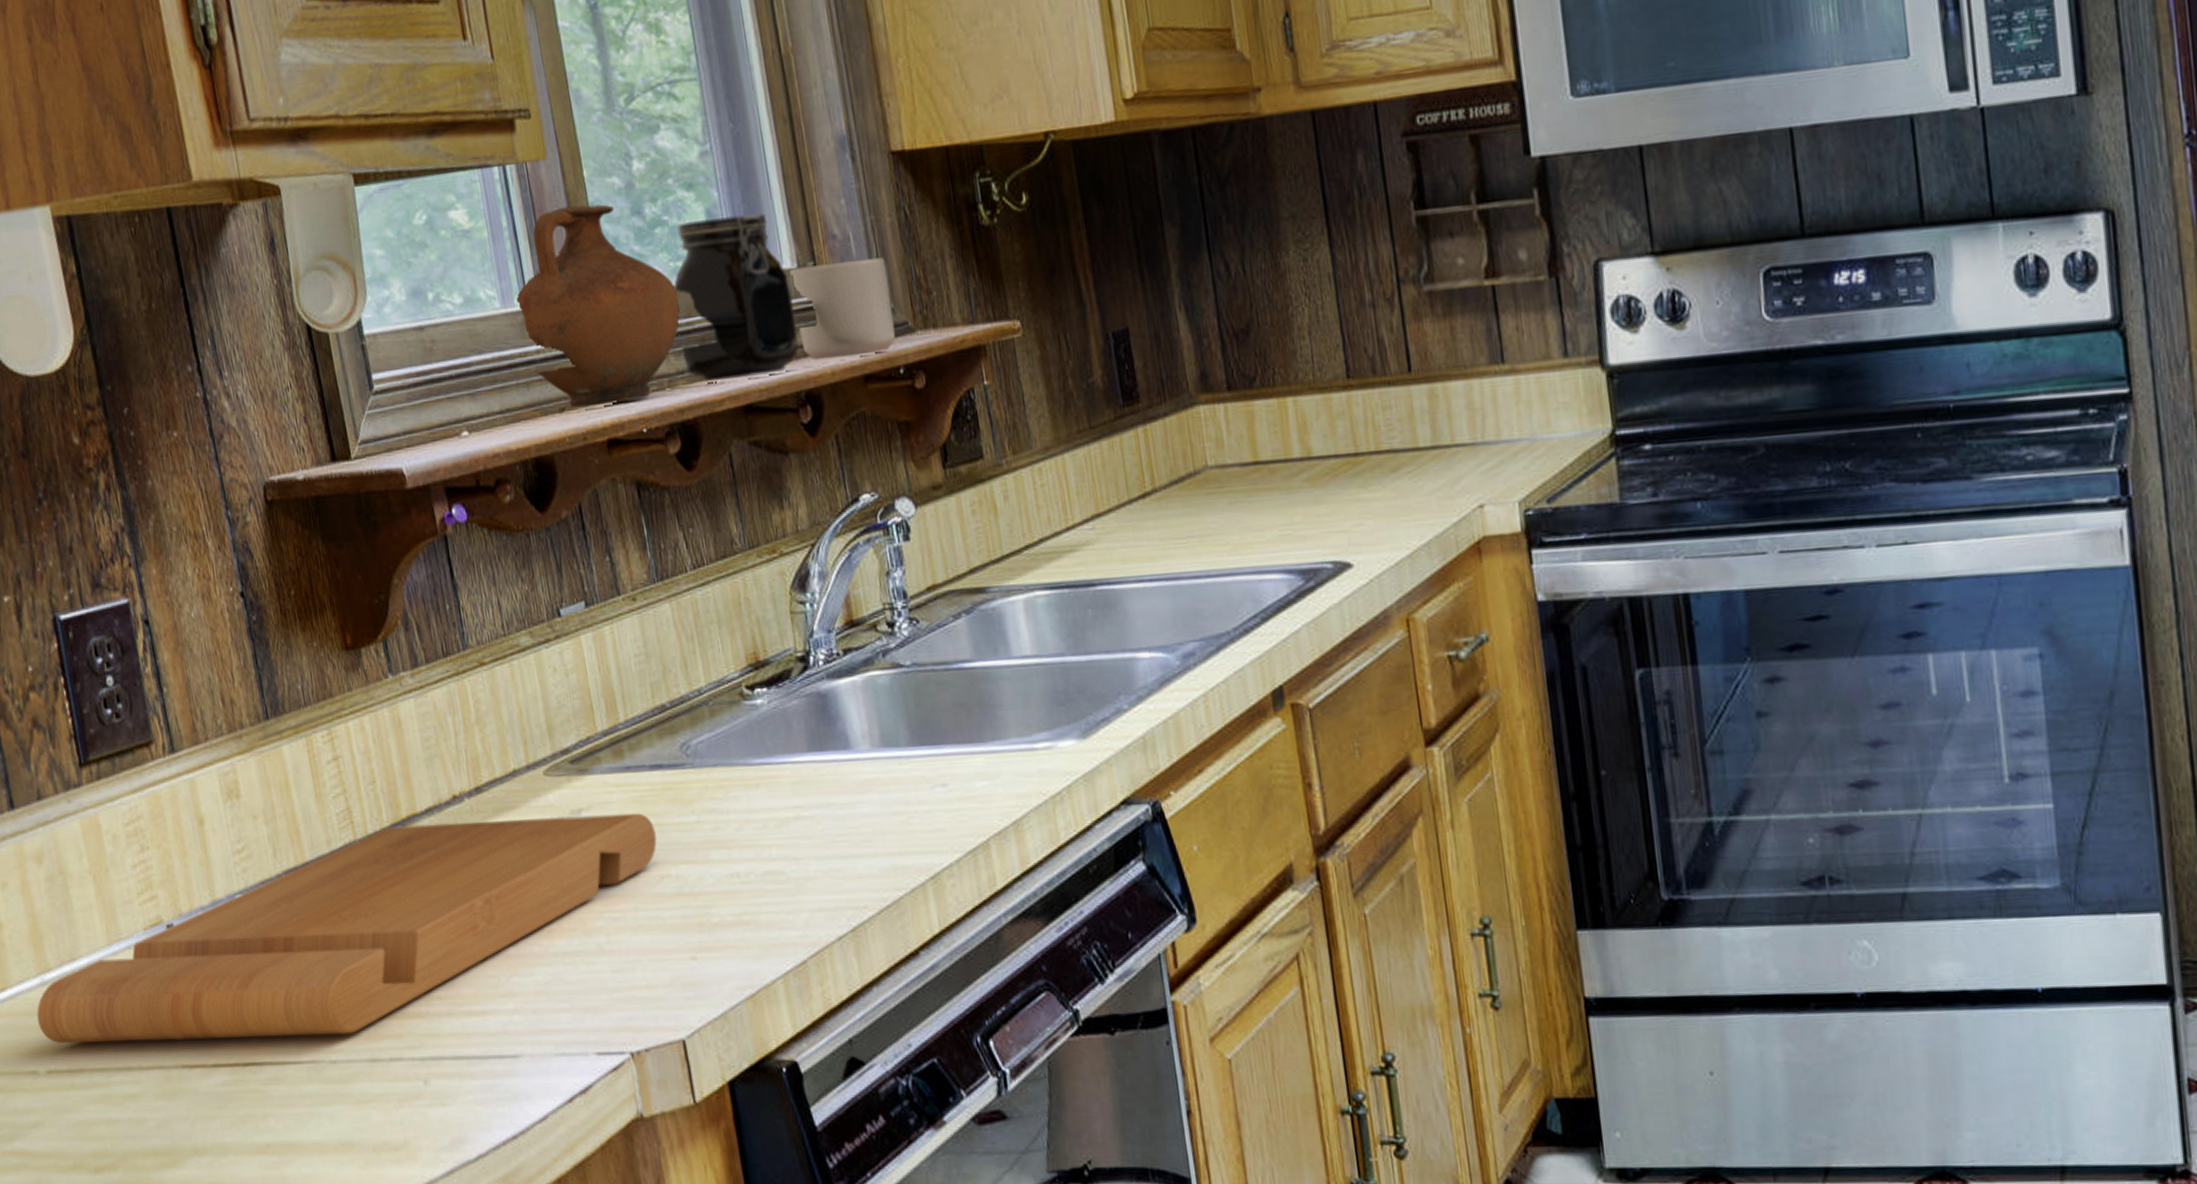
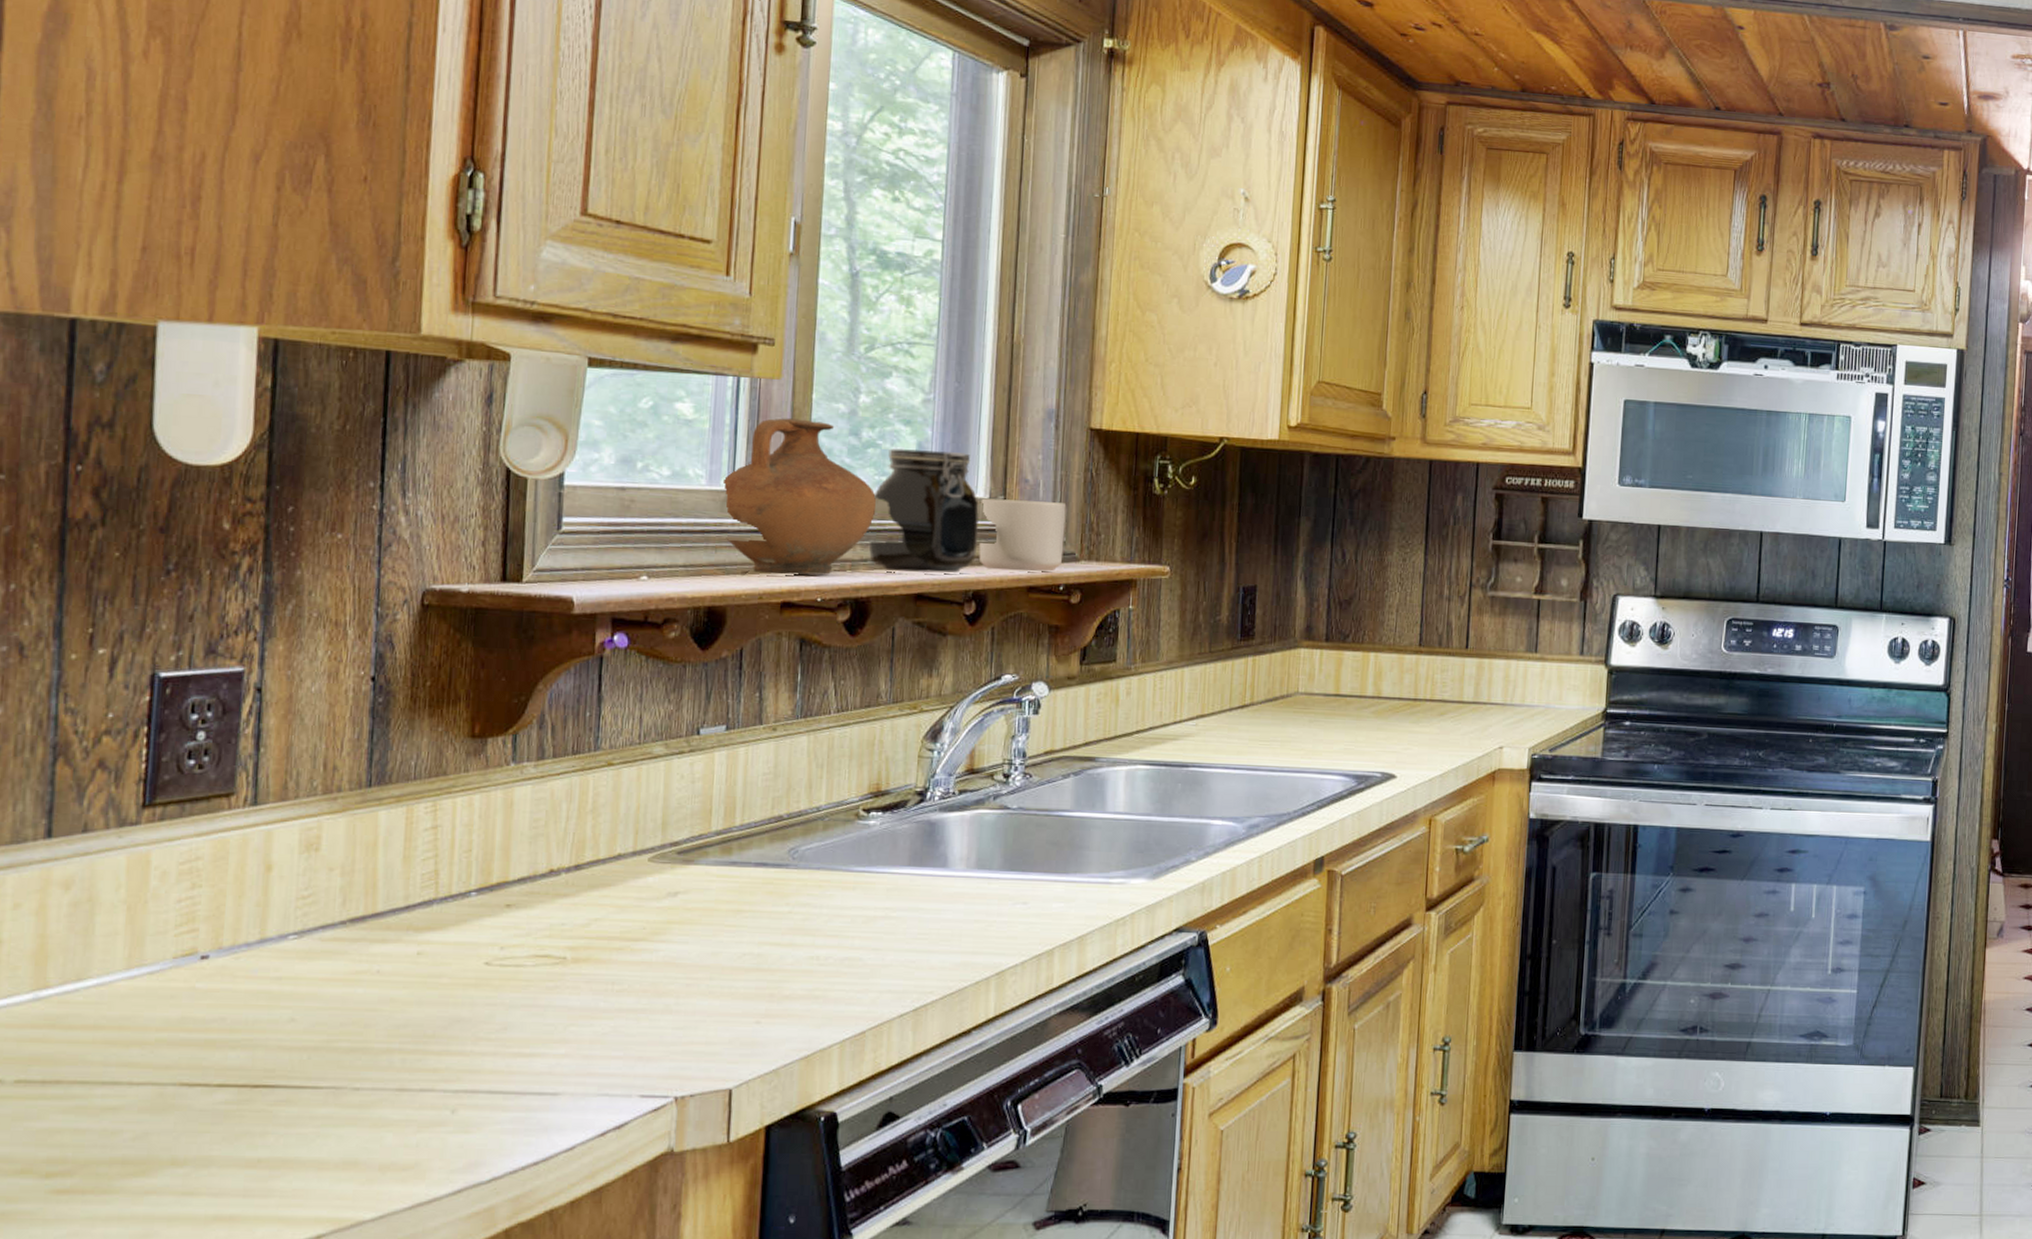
cutting board: present [36,813,657,1043] -> none [17,890,747,1065]

